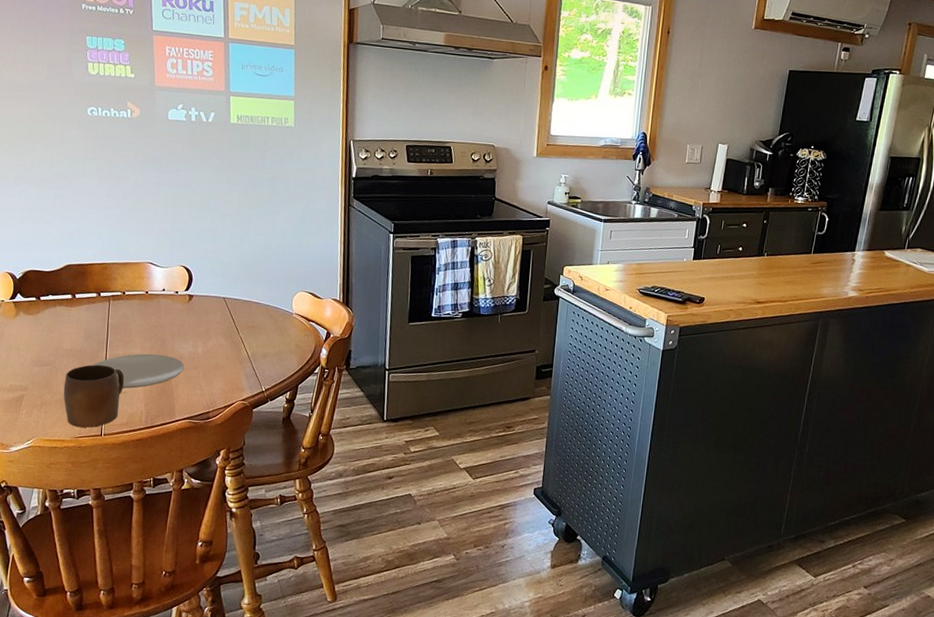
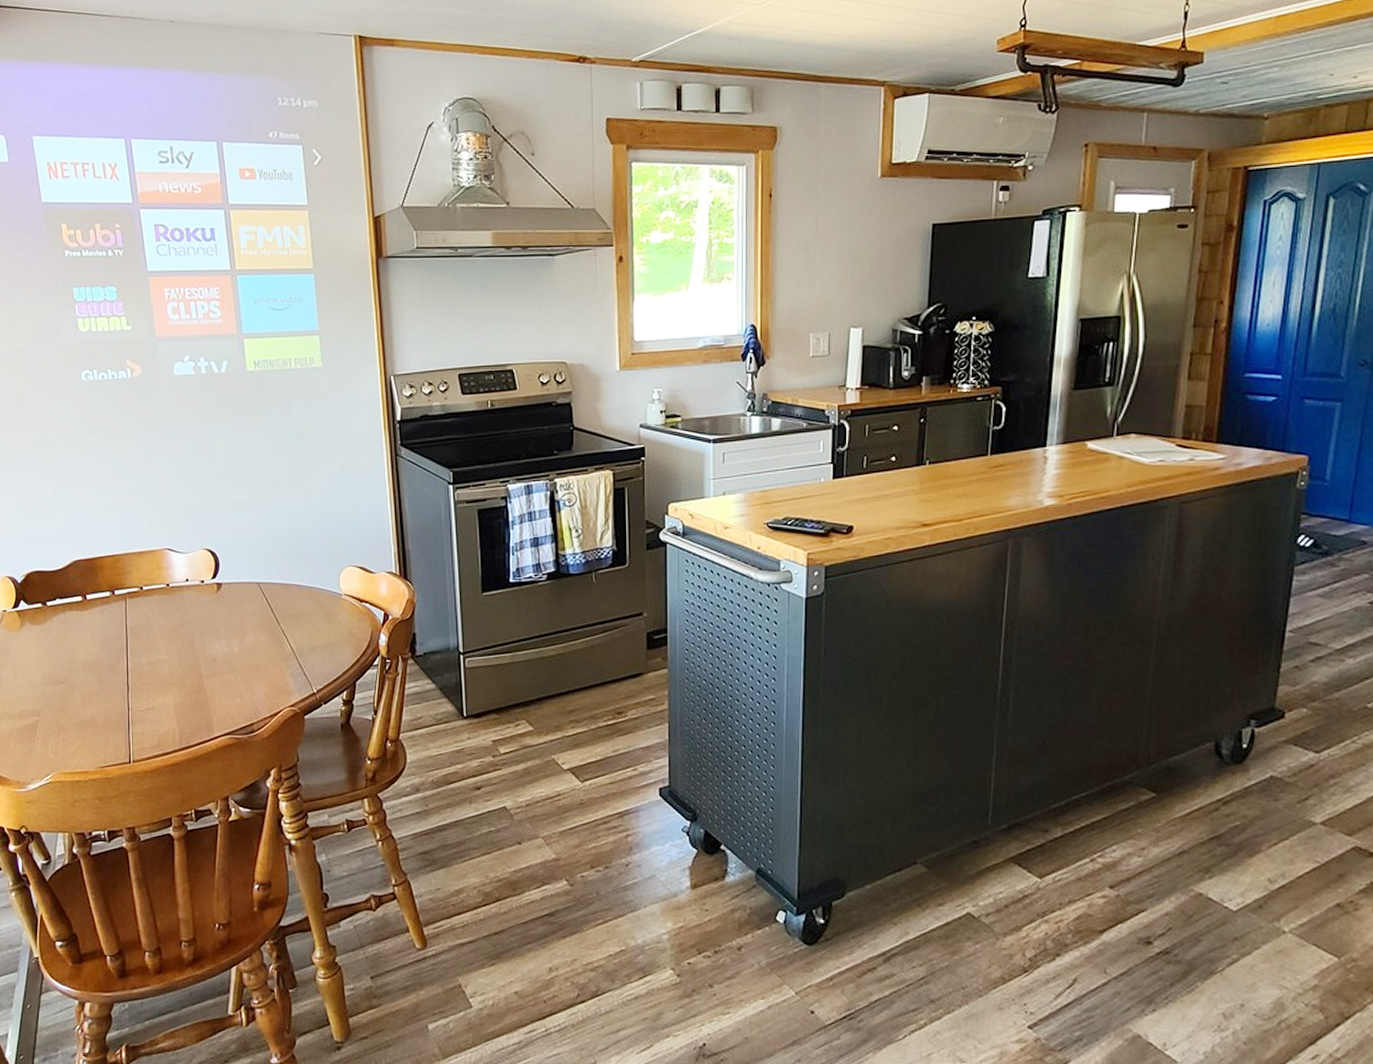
mug: present [63,364,125,428] -> none [82,677,151,754]
plate: present [92,353,185,389] -> none [112,658,219,703]

